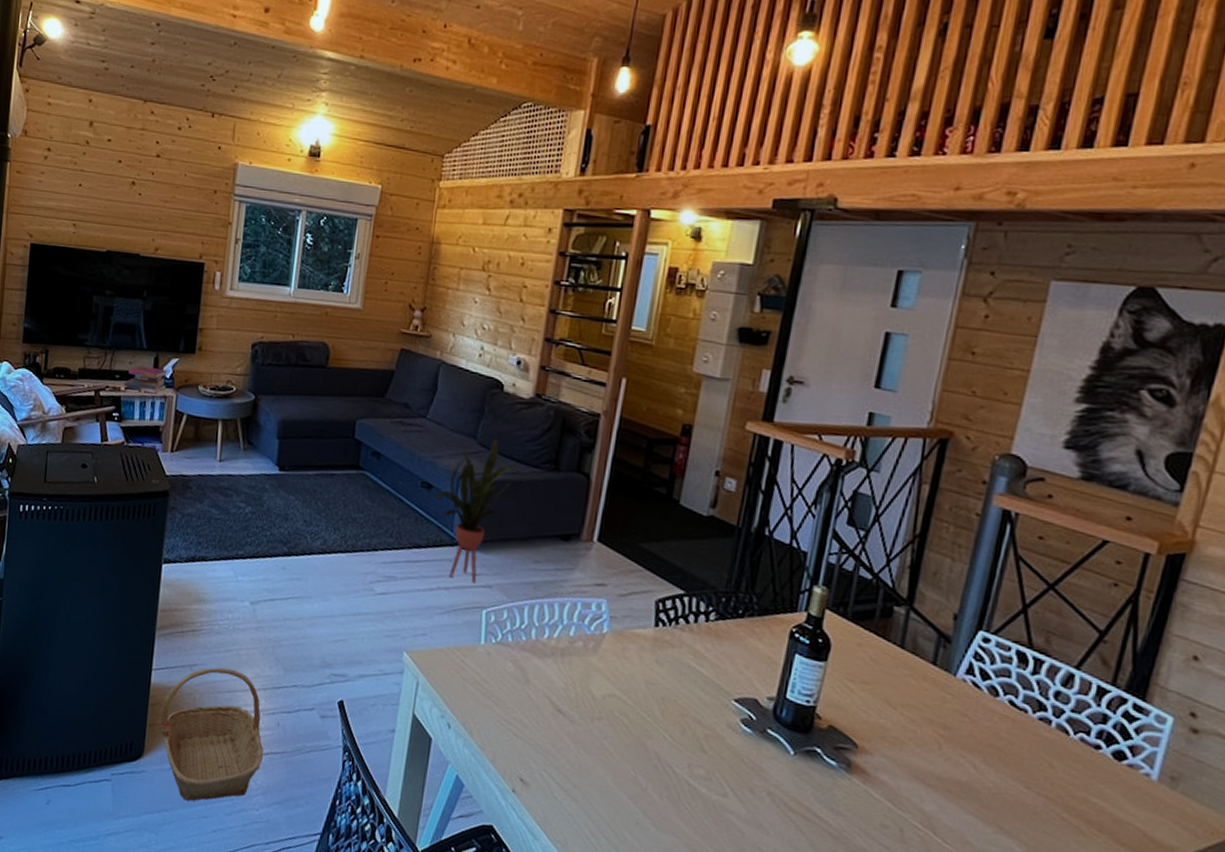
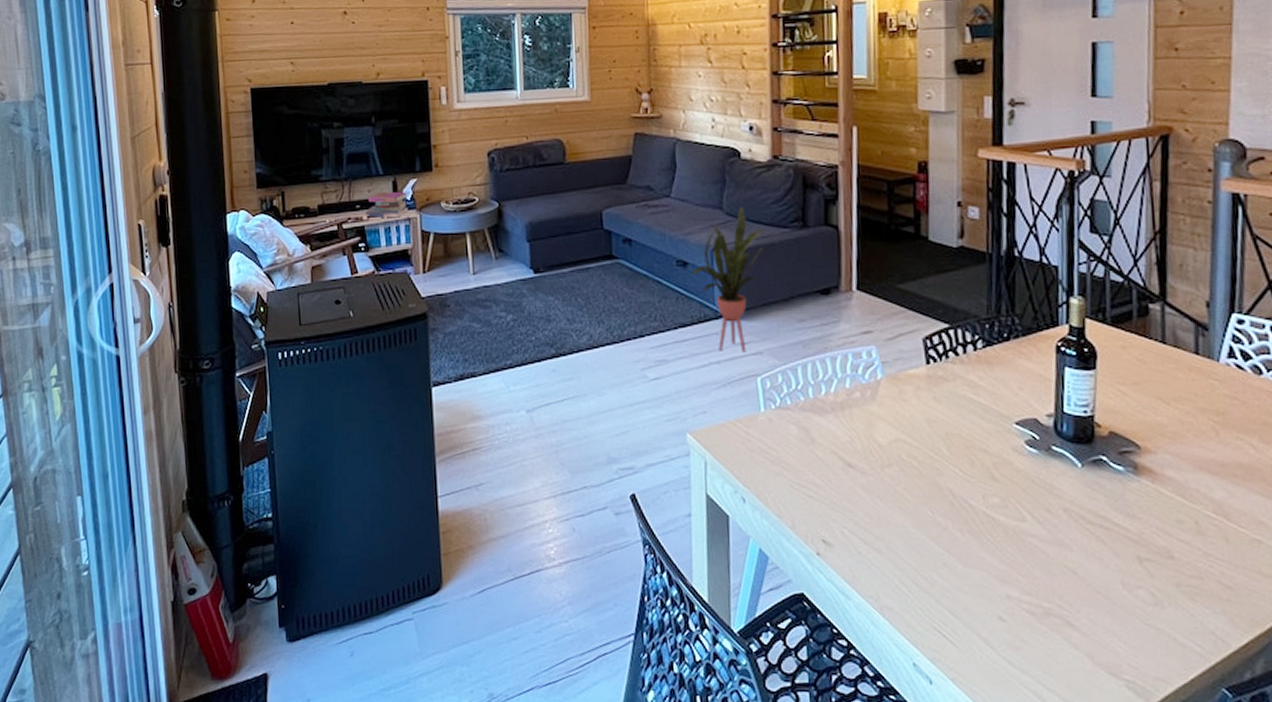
basket: present [159,667,264,801] -> none [453,481,564,626]

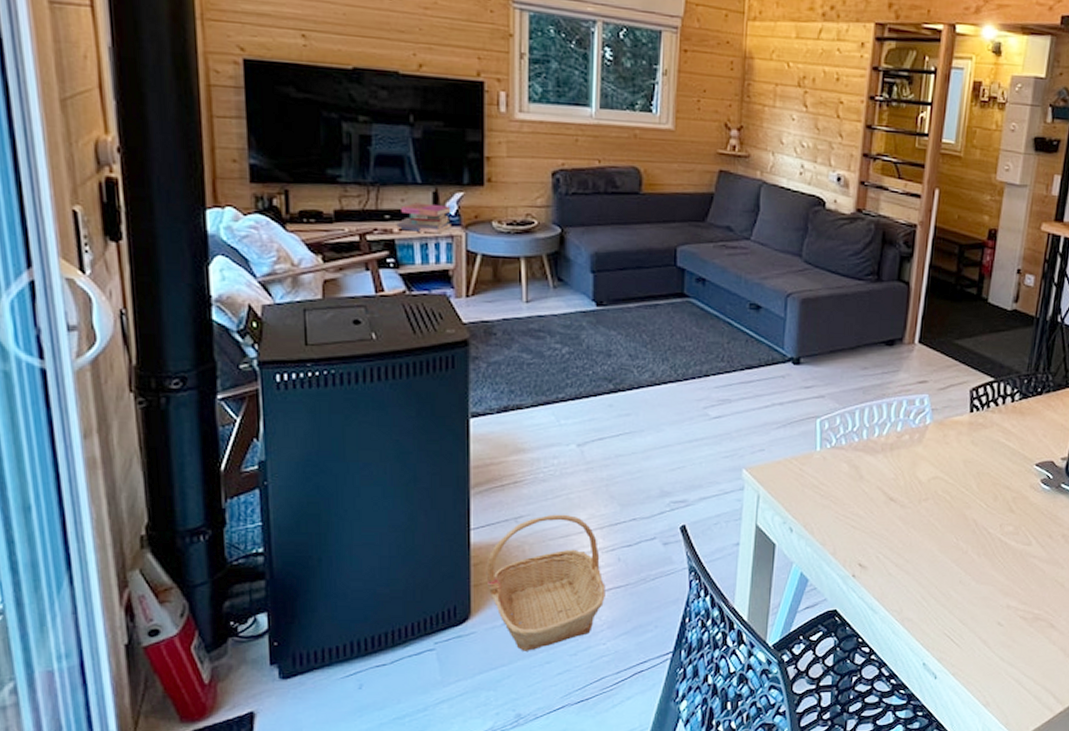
basket: none [453,481,564,626] -> present [486,514,606,651]
house plant: present [690,207,781,352] -> none [762,256,855,395]

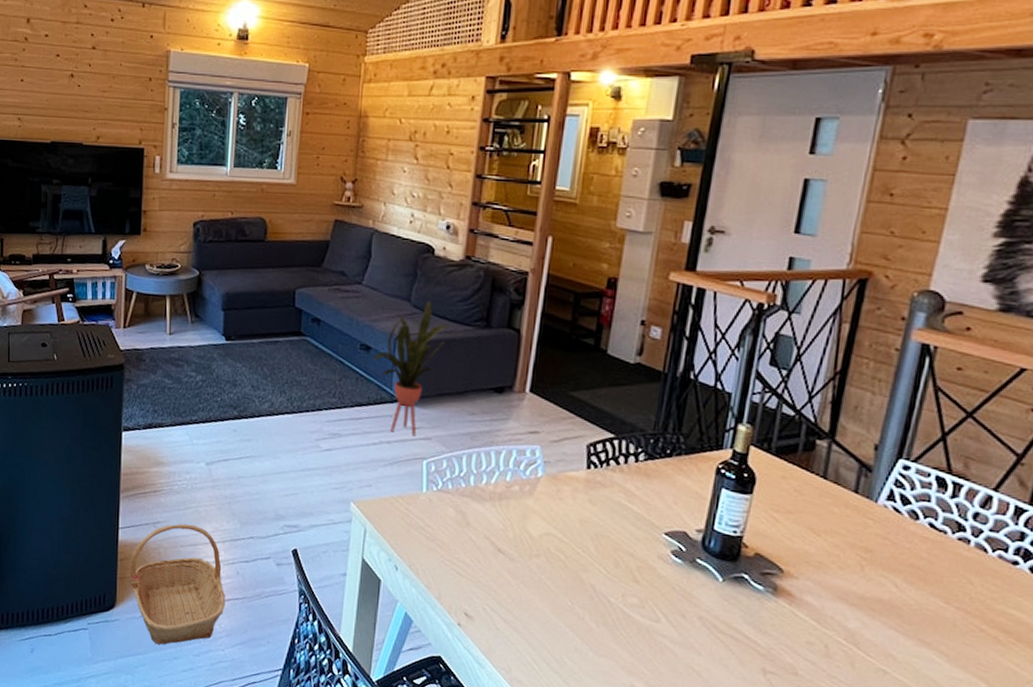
books: present [396,202,452,233] -> none [75,248,116,274]
house plant: none [762,256,855,395] -> present [372,301,463,436]

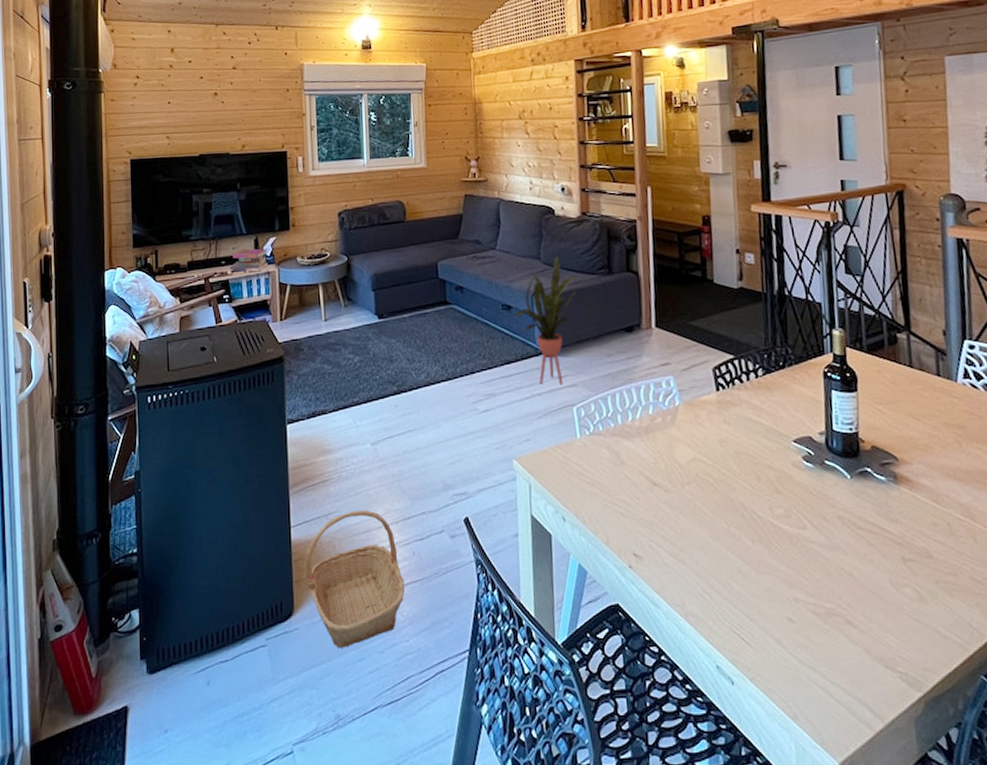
books: none [75,248,116,274] -> present [229,248,268,272]

